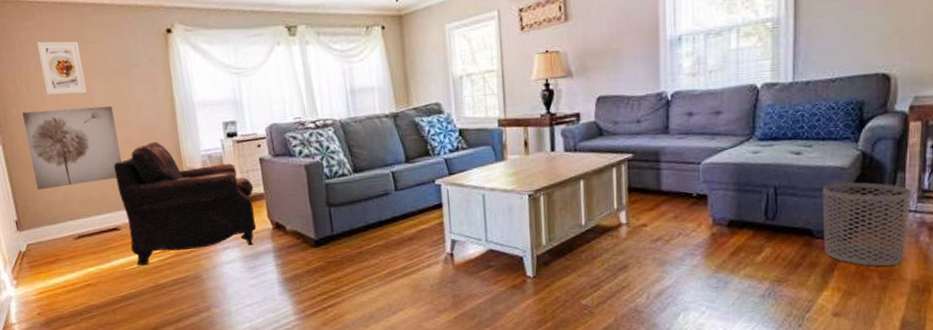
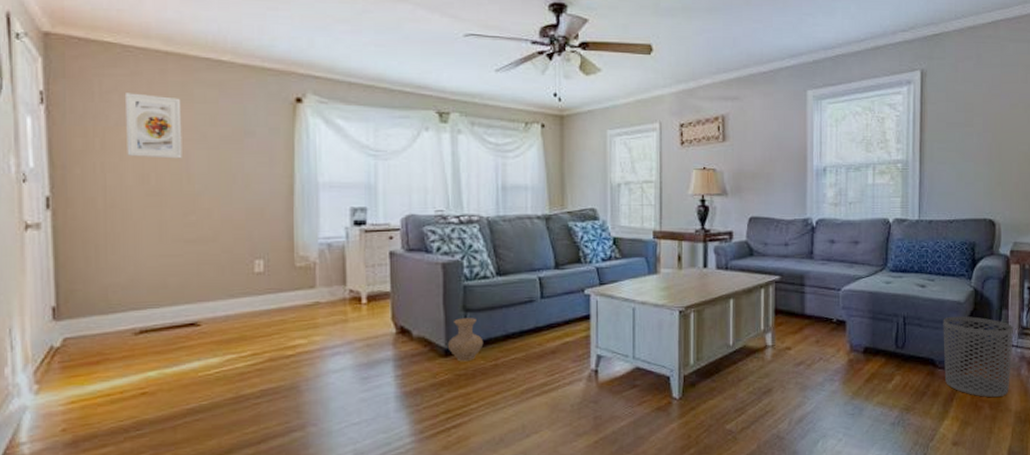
wall art: present [22,105,121,191] -> none [88,173,215,270]
leather: present [114,142,257,266] -> none [204,223,379,371]
vase: none [316,212,348,251] -> present [447,318,484,362]

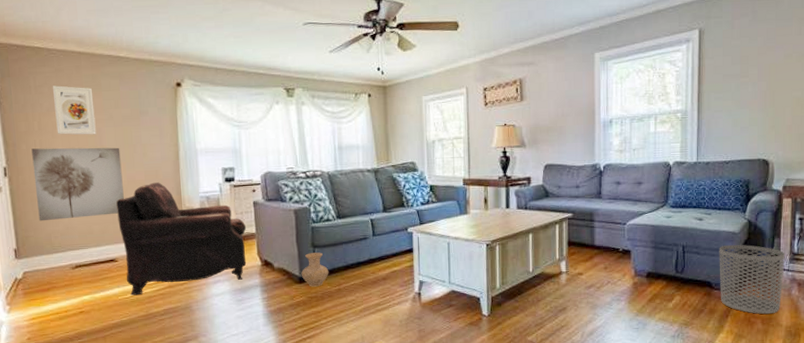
wall art: none [88,173,215,270] -> present [31,147,124,222]
leather: none [204,223,379,371] -> present [116,182,247,296]

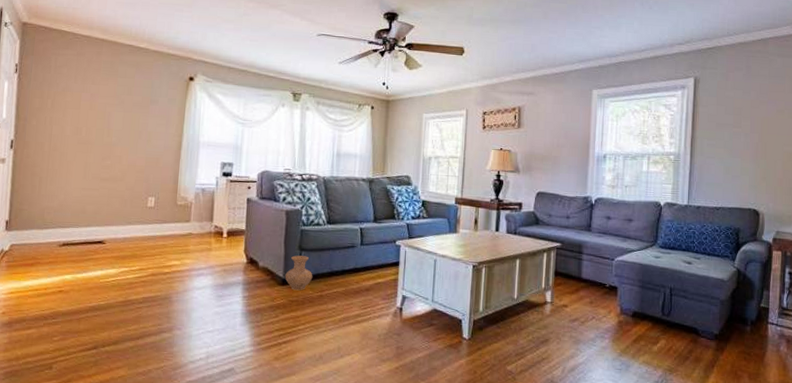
wall art: present [31,147,124,222] -> none [35,125,126,197]
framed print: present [53,85,96,135] -> none [68,68,109,118]
leather: present [116,182,247,296] -> none [110,169,237,280]
waste bin: present [719,244,785,315] -> none [706,292,774,369]

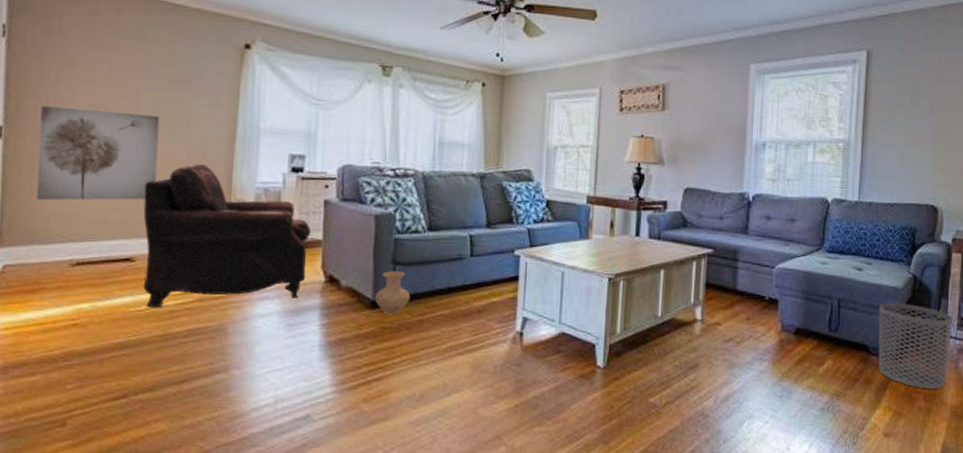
wall art: none [35,125,126,197] -> present [36,106,160,201]
leather: none [110,169,237,280] -> present [143,164,312,308]
waste bin: none [706,292,774,369] -> present [878,302,952,390]

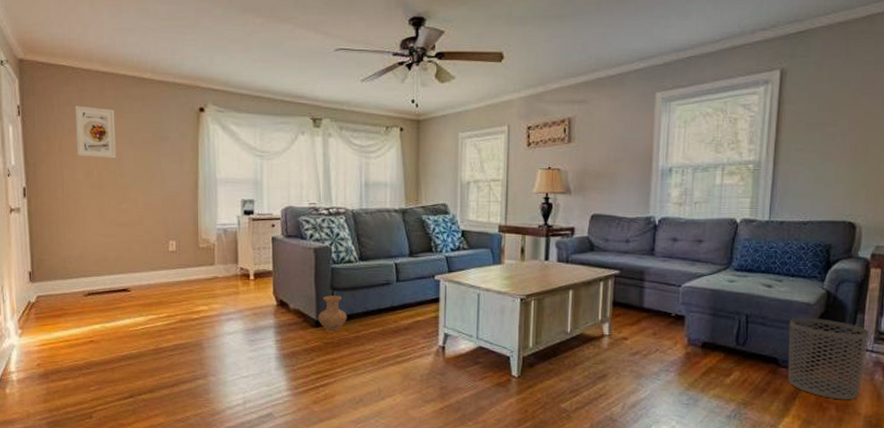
wall art: present [36,106,160,201] -> none [51,170,140,245]
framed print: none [79,30,135,97] -> present [76,106,116,158]
leather: present [143,164,312,308] -> none [132,211,263,328]

